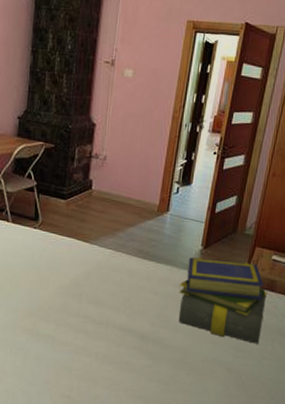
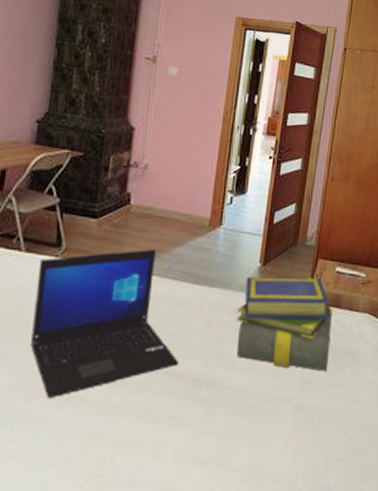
laptop: none [18,227,130,335] -> present [31,250,178,398]

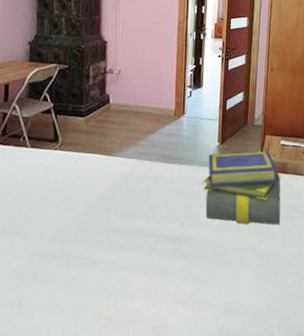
laptop: present [31,250,178,398] -> none [42,138,160,260]

